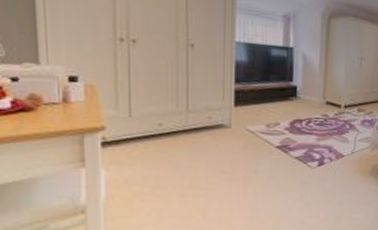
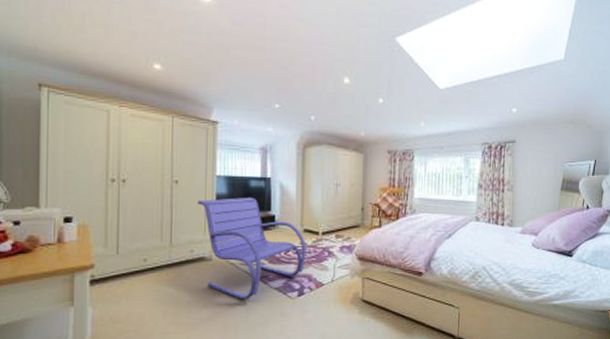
lounge chair: none [215,66,328,167] -> present [197,197,307,300]

